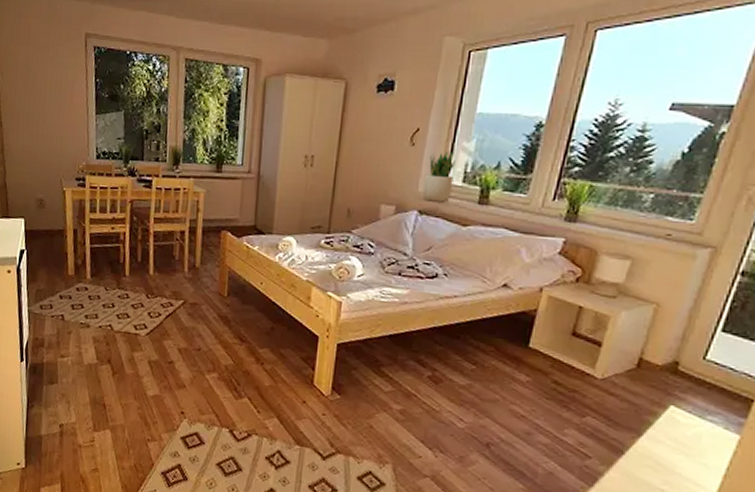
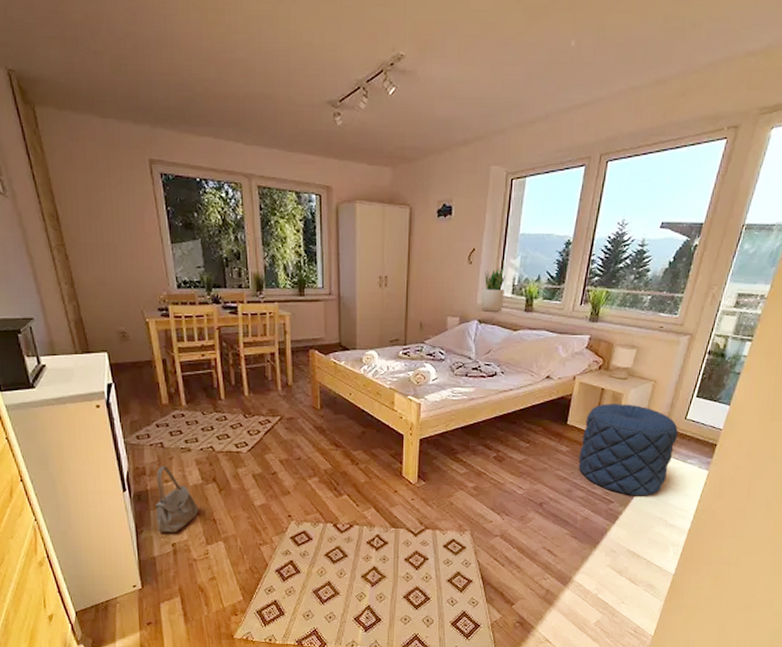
handbag: none [48,339,90,413] -> present [155,465,199,533]
pouf: none [542,326,693,457] -> present [578,404,679,496]

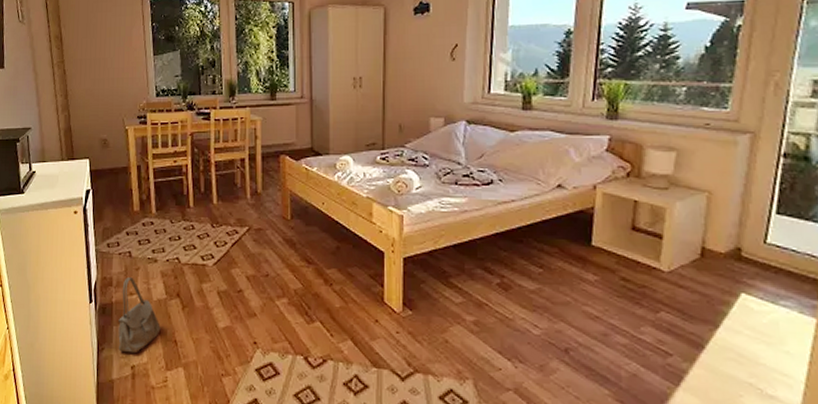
planter: present [481,268,506,312] -> none [468,63,497,111]
pouf: present [578,404,679,496] -> none [612,220,758,350]

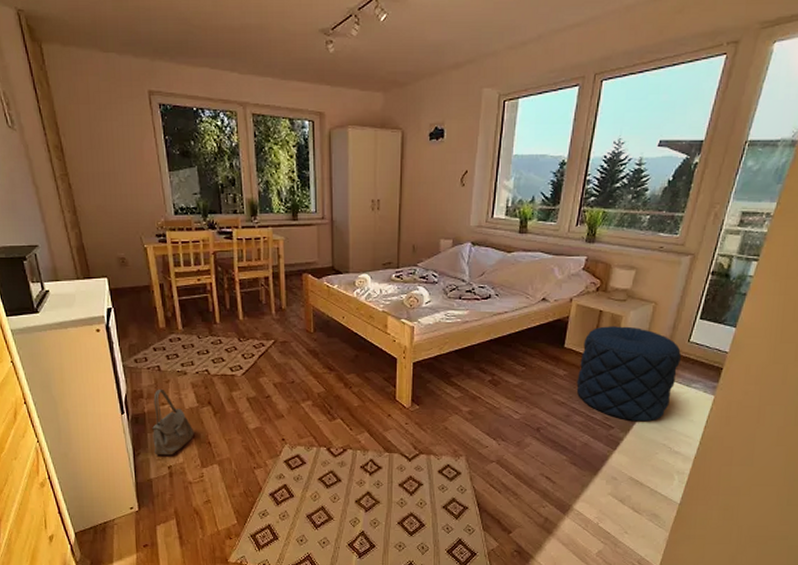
pouf: none [612,220,758,350] -> present [576,326,682,422]

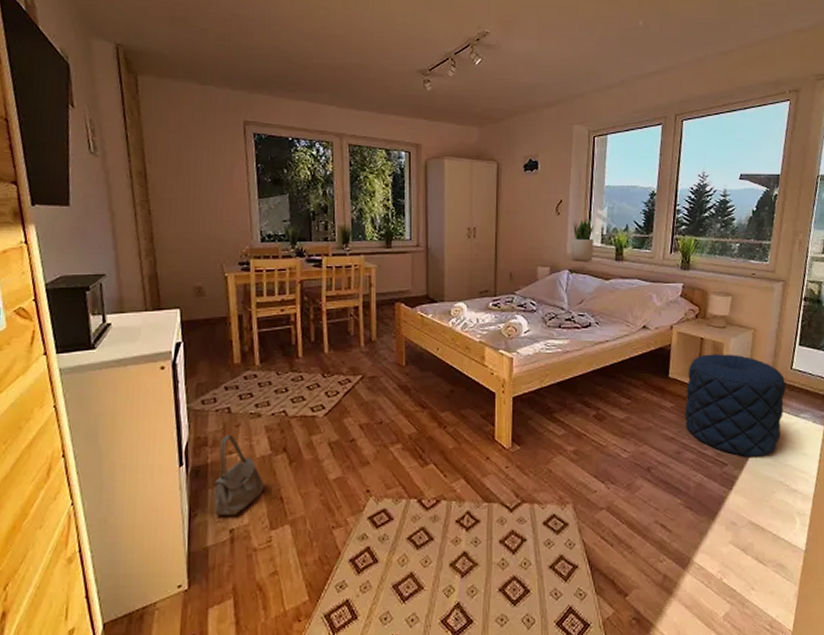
planter: none [474,190,500,234] -> present [571,218,595,261]

